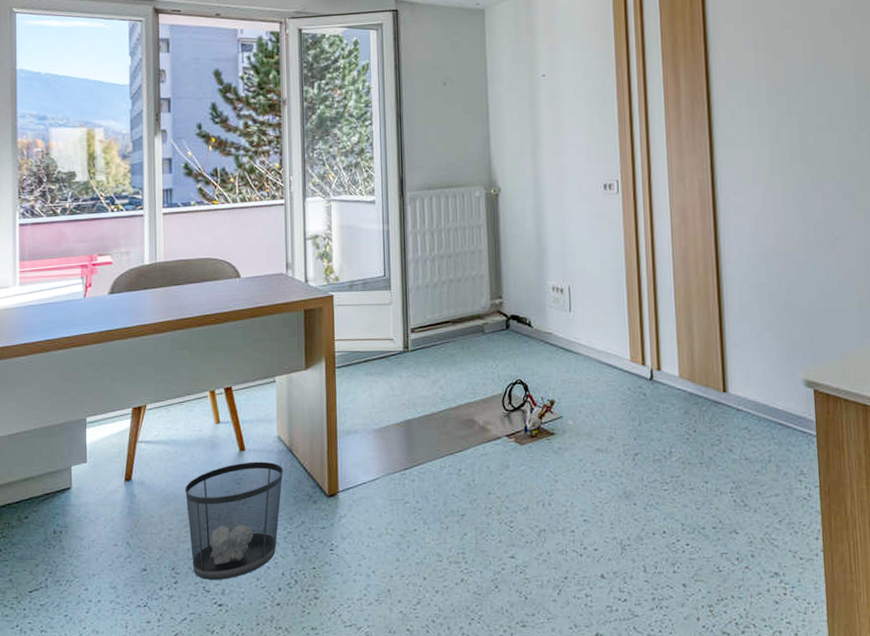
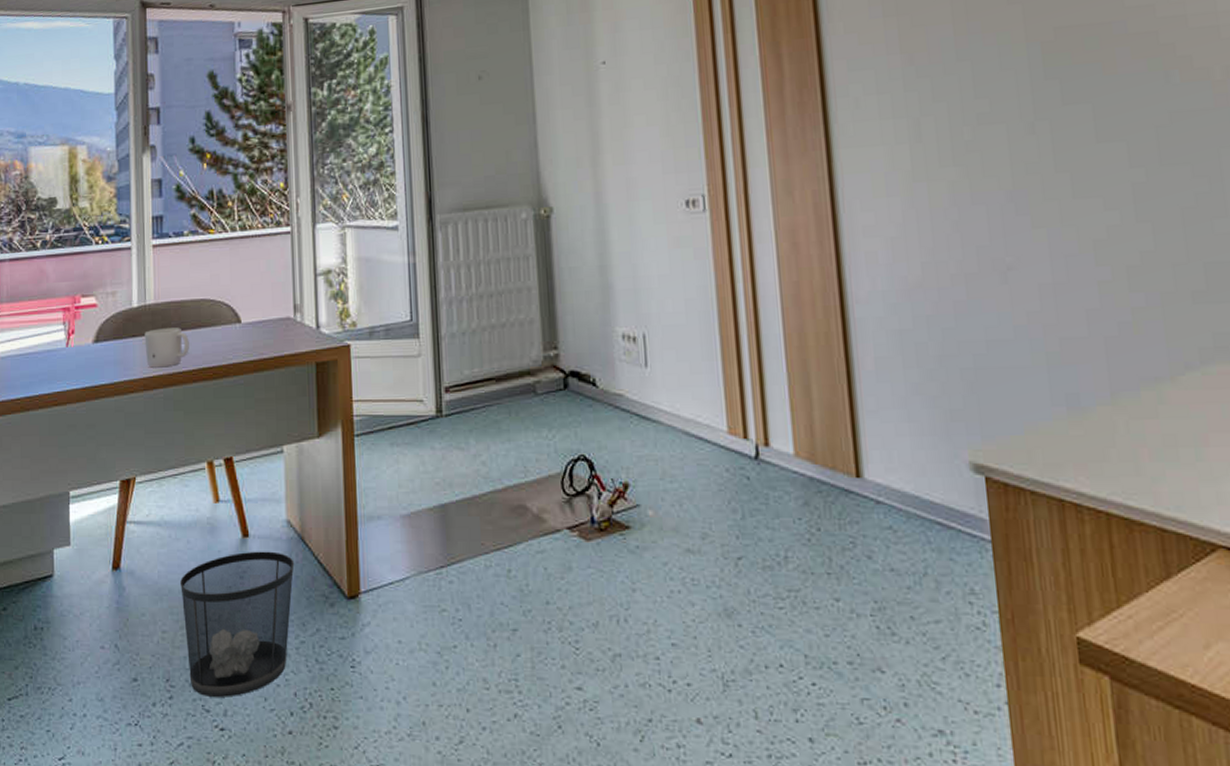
mug: none [155,281,195,315] -> present [144,327,189,368]

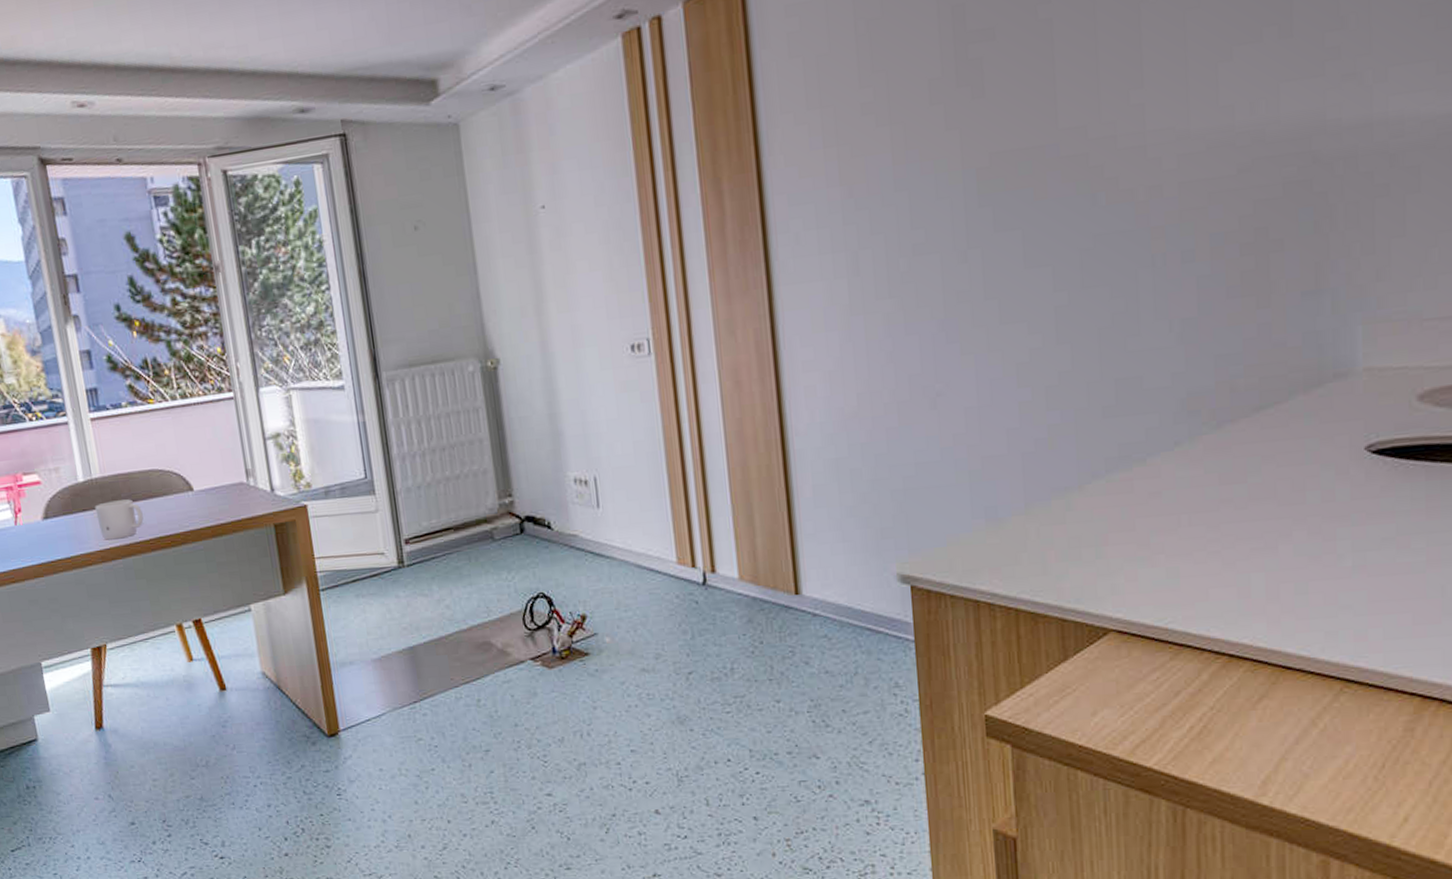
waste bin: present [180,551,295,697] -> none [164,701,276,832]

